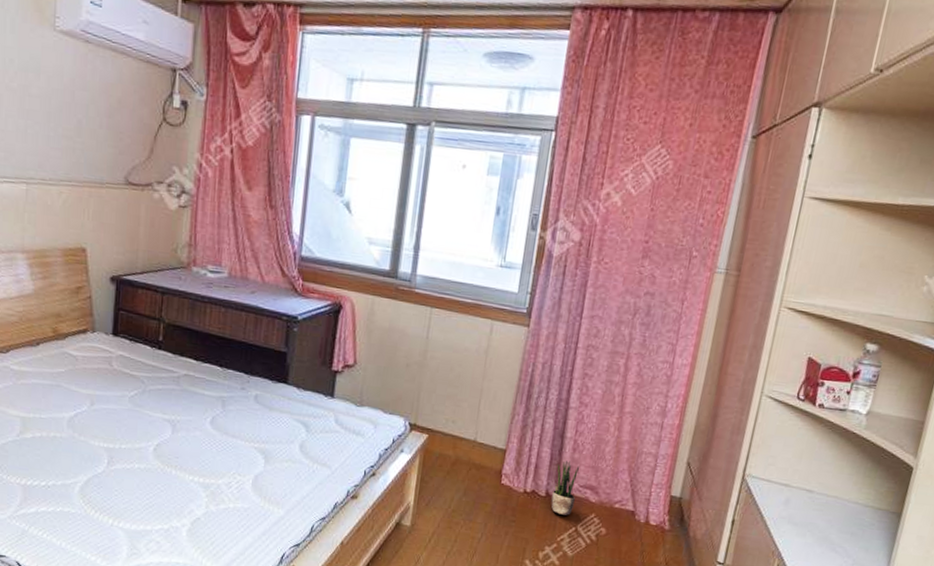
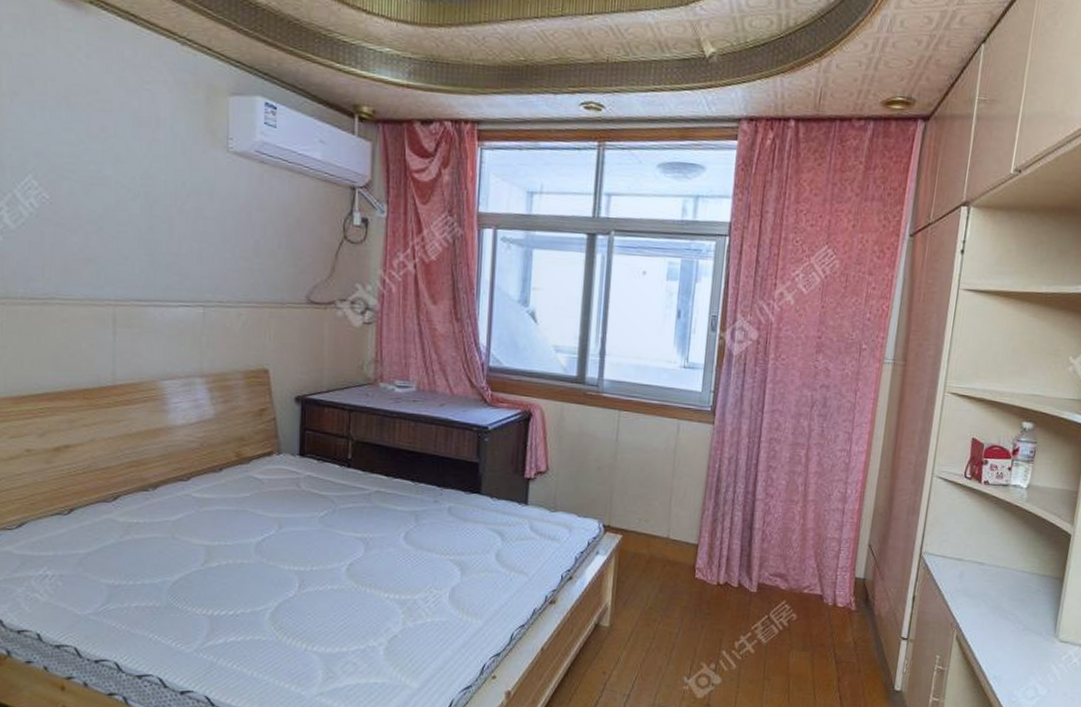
potted plant: present [551,460,579,516] -> none [743,551,768,604]

